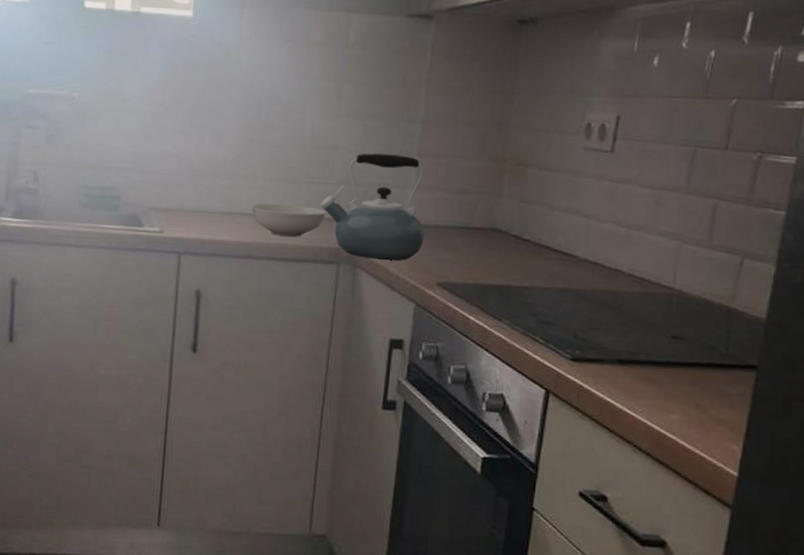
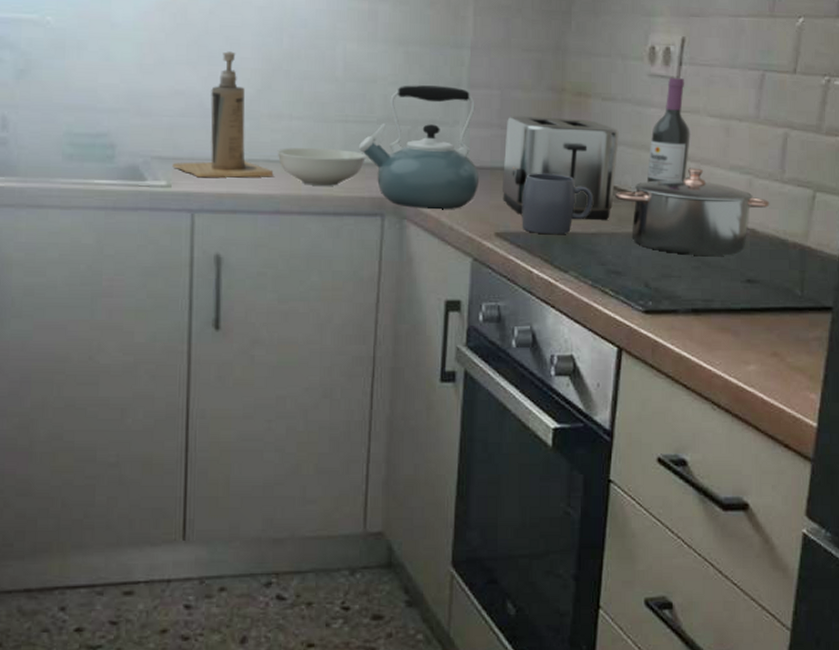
soap dispenser: none [165,122,248,228] -> present [172,51,274,178]
toaster: none [444,181,554,277] -> present [501,116,619,221]
mug: none [461,232,527,287] -> present [522,173,593,235]
cooking pot: none [548,232,698,313] -> present [615,168,770,256]
wine bottle: none [578,152,622,244] -> present [646,78,690,183]

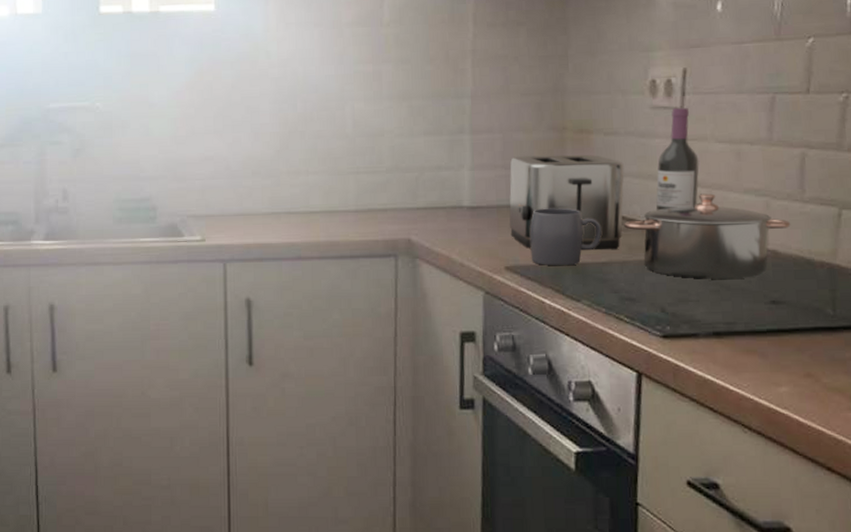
soap dispenser: present [172,51,274,178] -> none [205,119,294,232]
bowl: present [277,147,367,186] -> none [296,198,378,232]
kettle: present [358,85,480,210] -> none [370,134,487,249]

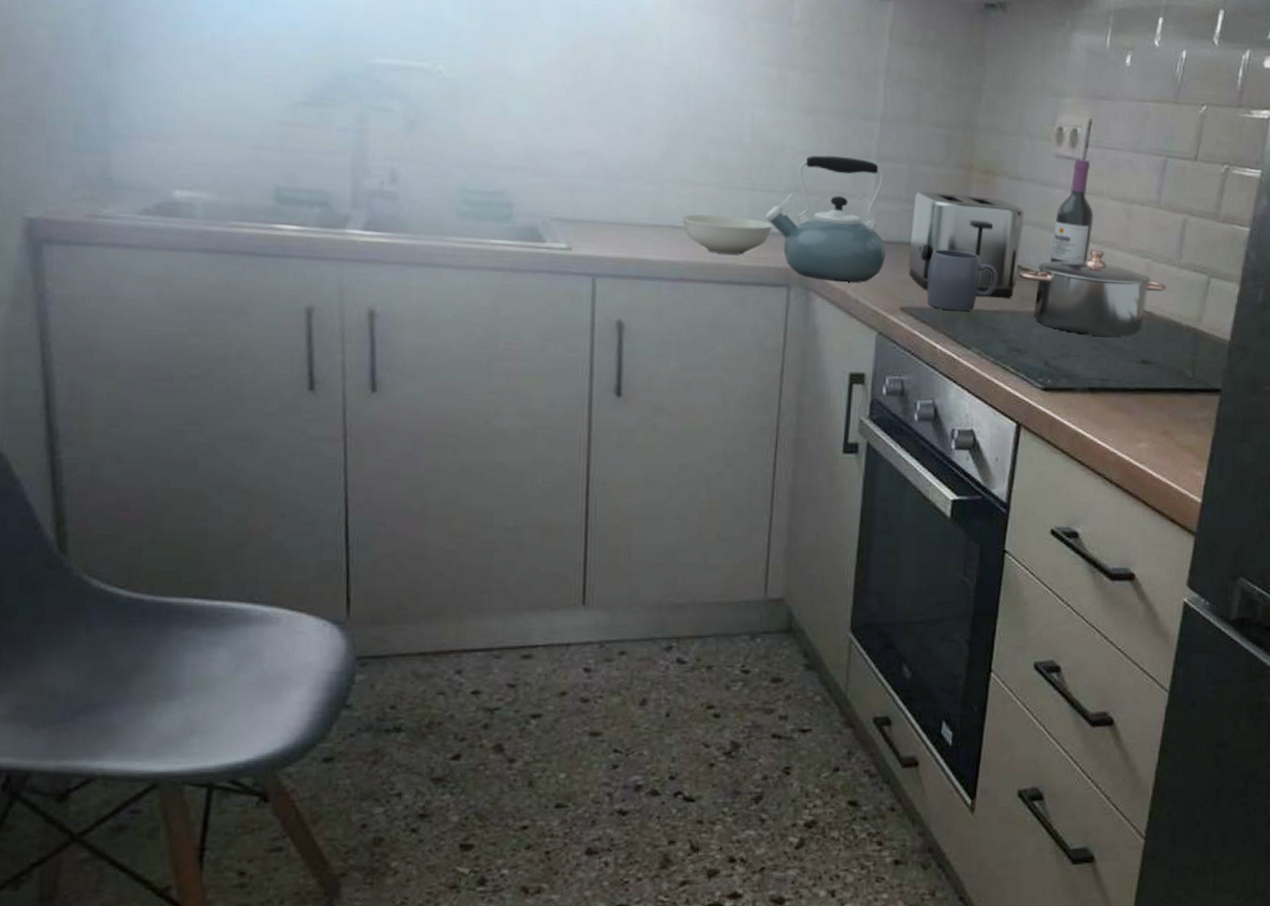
bowl: none [296,198,378,232] -> present [682,214,774,255]
kettle: none [370,134,487,249] -> present [765,155,887,283]

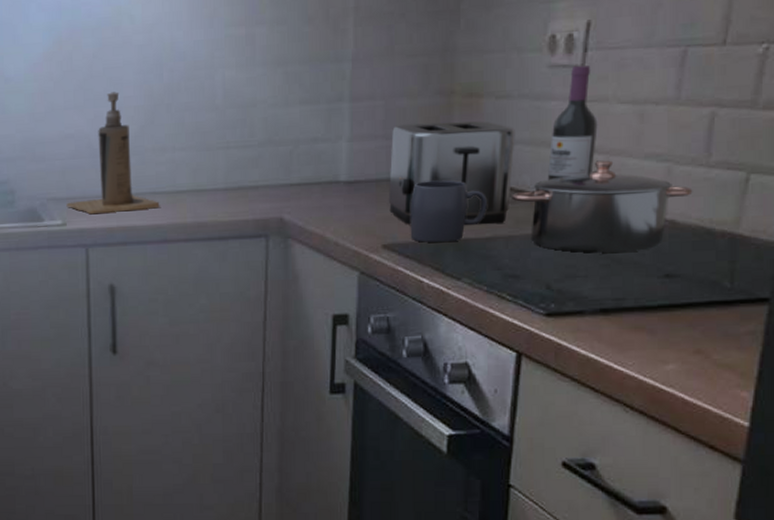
soap dispenser: none [573,111,678,244] -> present [66,92,160,215]
bowl: present [682,214,774,255] -> none [162,175,249,213]
kettle: present [765,155,887,283] -> none [240,102,365,227]

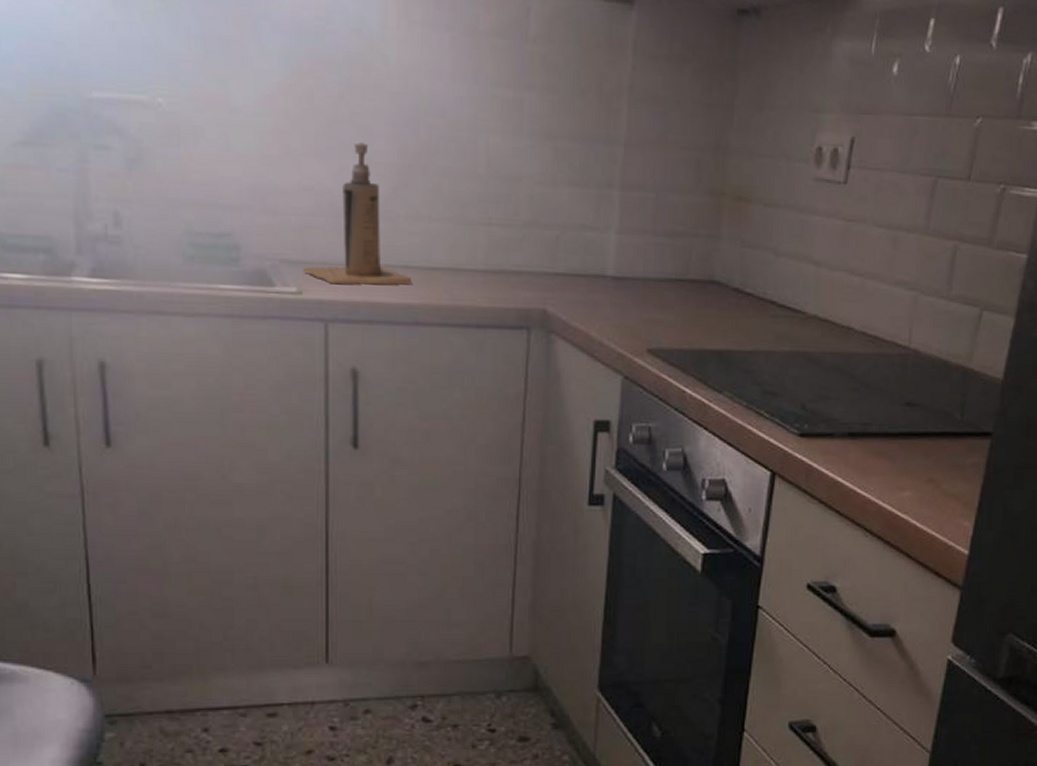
toaster: present [388,121,515,225] -> none [655,222,780,338]
mug: present [410,180,487,243] -> none [675,285,750,353]
cooking pot: present [512,160,693,253] -> none [774,282,935,378]
wine bottle: present [547,66,598,181] -> none [807,183,856,298]

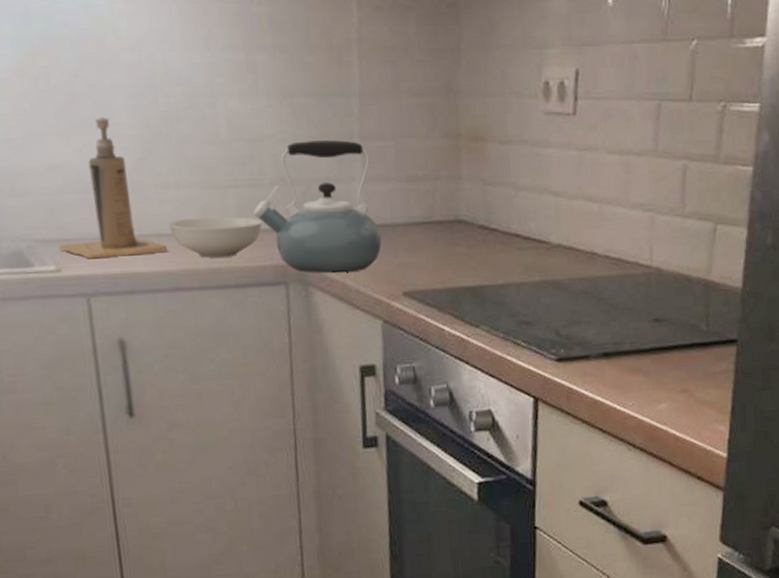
bowl: none [415,252,512,296] -> present [168,216,263,258]
kettle: none [502,185,632,324] -> present [253,140,382,274]

